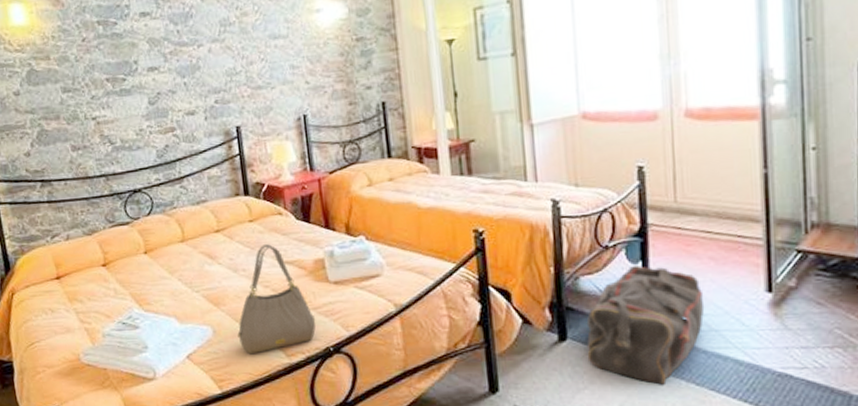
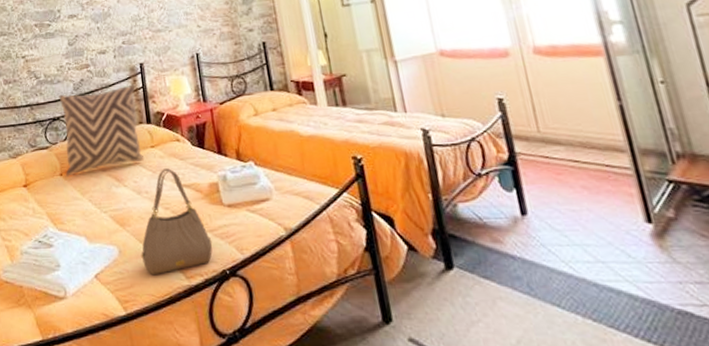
pillow: none [139,151,242,255] -> present [59,84,145,177]
duffel bag: present [586,264,705,385] -> none [471,192,589,320]

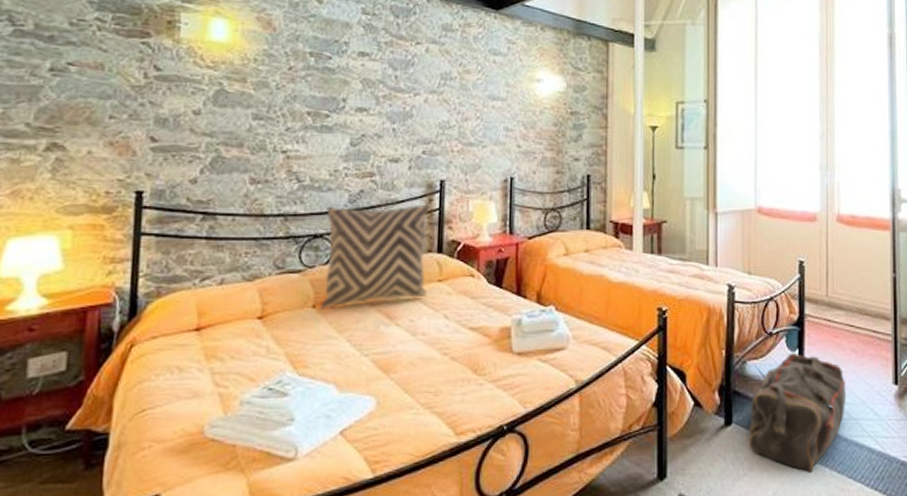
handbag: present [141,168,213,276] -> none [404,307,493,432]
duffel bag: none [471,192,589,320] -> present [750,352,847,472]

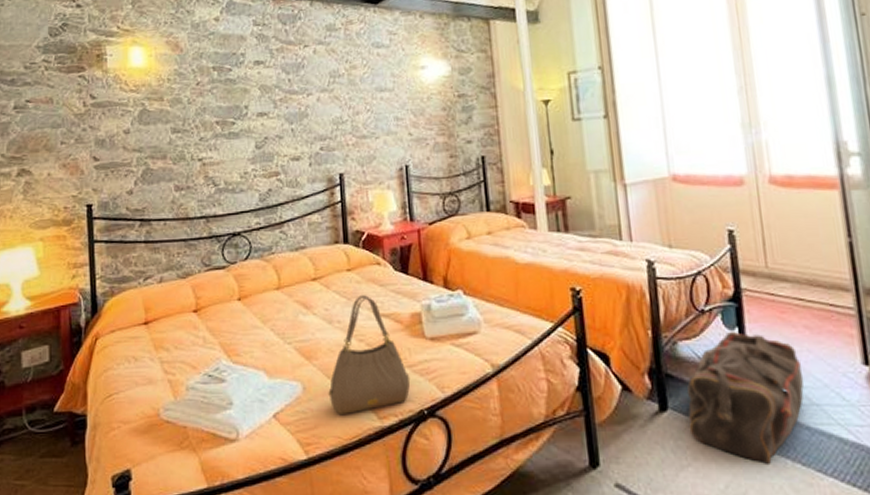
pillow: present [320,204,430,309] -> none [241,197,339,302]
handbag: none [404,307,493,432] -> present [328,295,411,416]

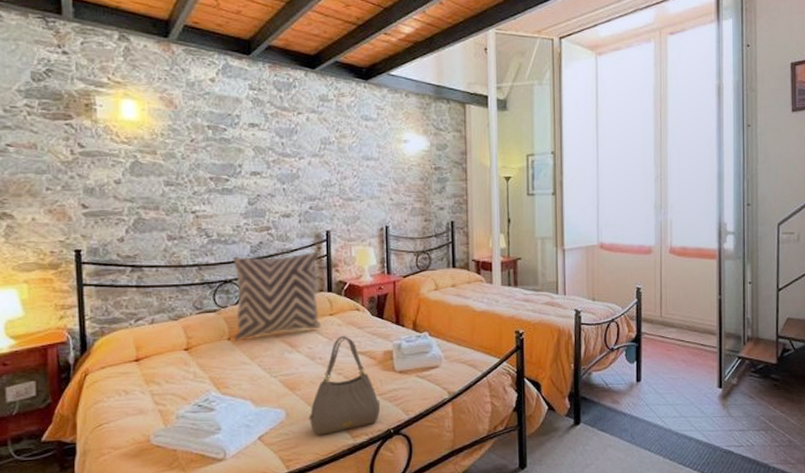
pillow: none [241,197,339,302] -> present [233,251,322,341]
duffel bag: present [686,331,804,464] -> none [595,364,678,460]

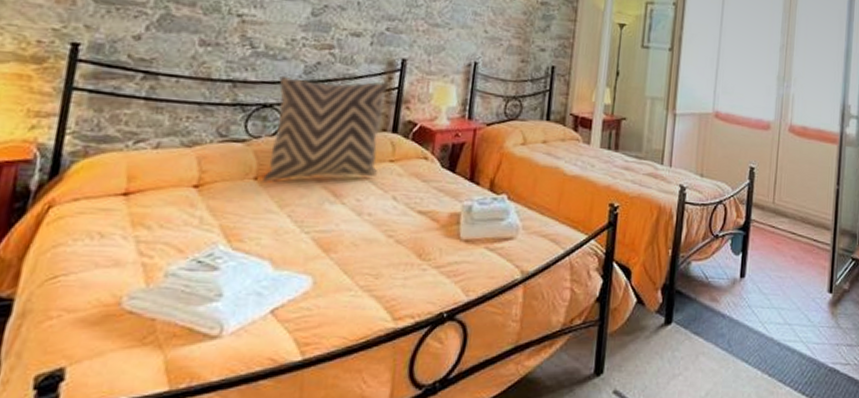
handbag: present [309,336,381,436] -> none [341,189,436,315]

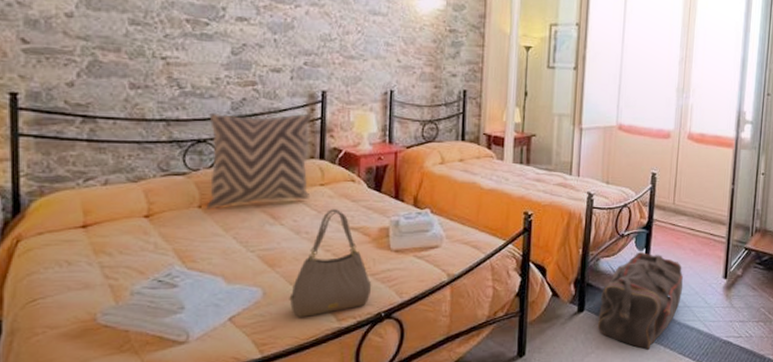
handbag: none [341,189,436,315] -> present [289,209,372,318]
duffel bag: none [687,256,784,374] -> present [598,251,683,350]

